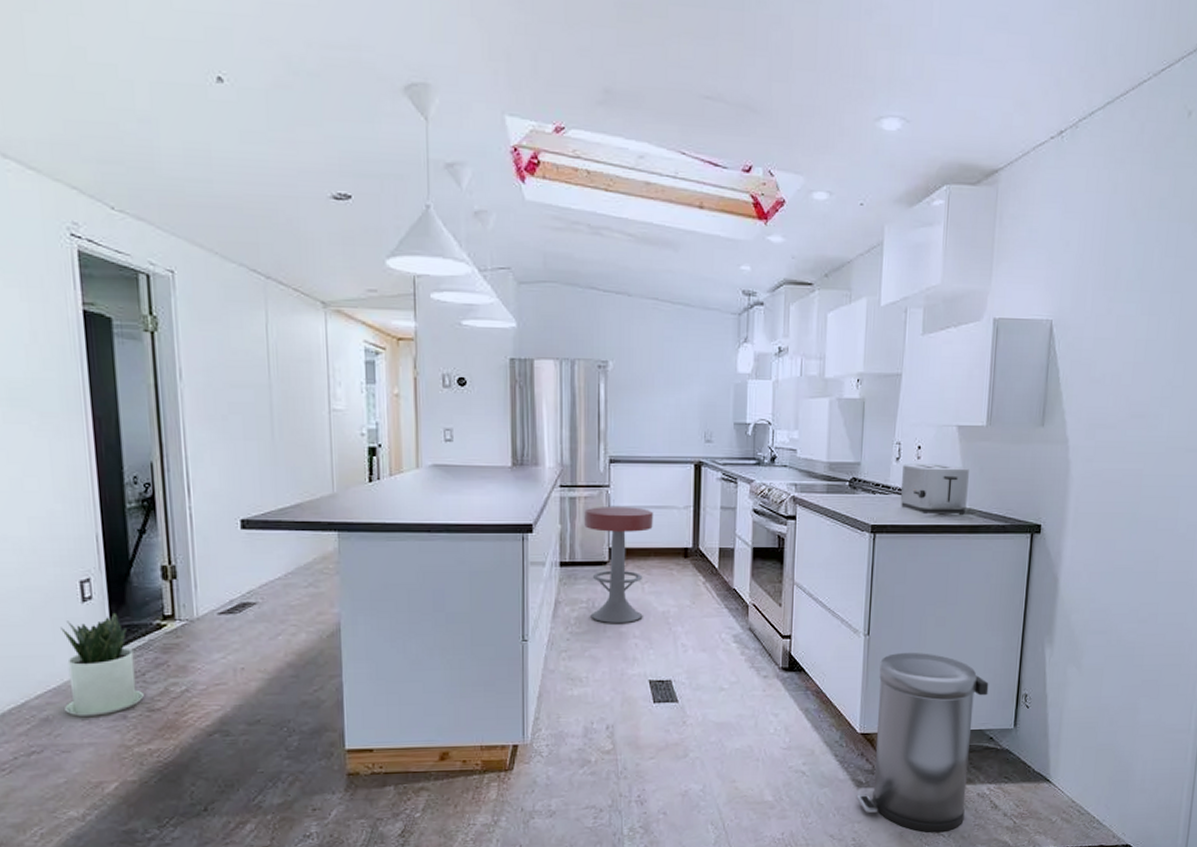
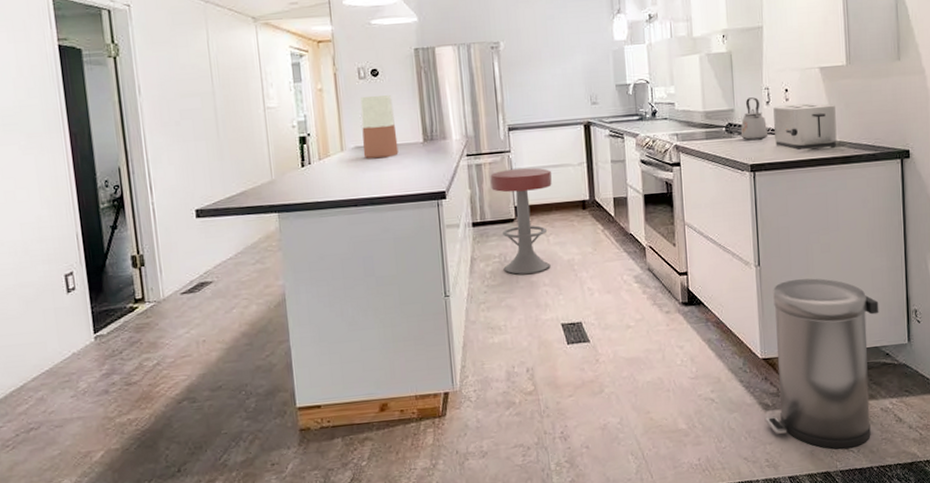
planter: present [61,612,144,717] -> none [50,300,122,395]
vase: none [441,409,483,480] -> present [360,95,399,159]
kettle: none [864,452,895,499] -> present [740,97,769,141]

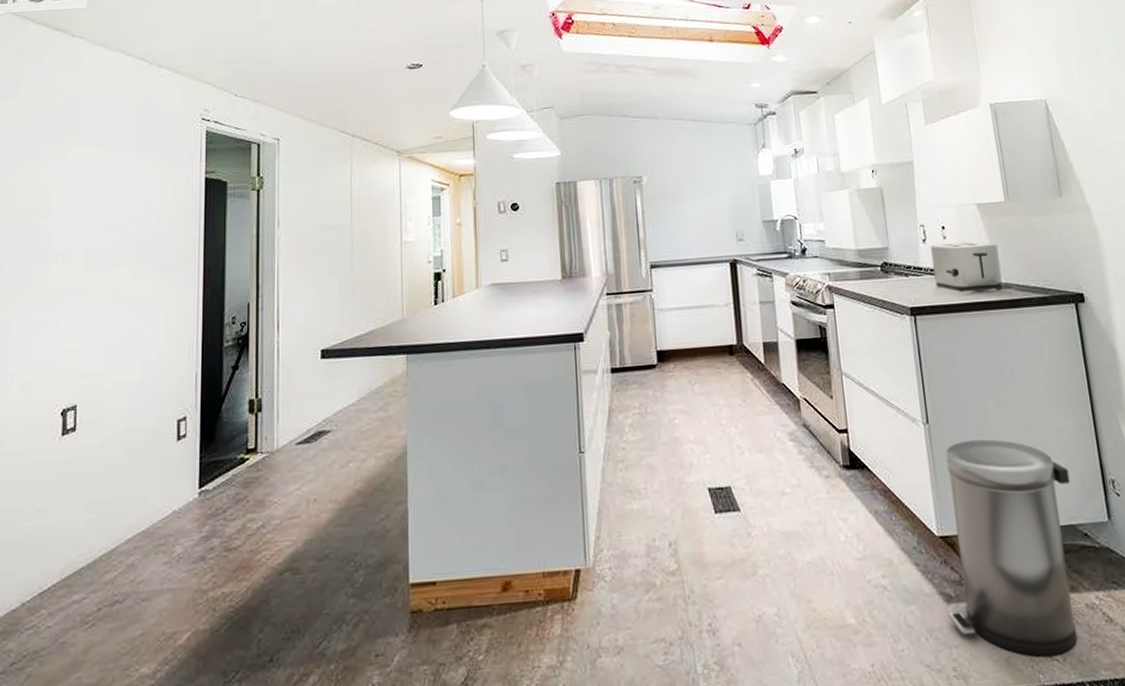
vase: present [360,95,399,159] -> none [498,230,536,297]
bar stool: present [490,168,552,275] -> none [631,308,697,429]
kettle: present [740,97,769,141] -> none [897,235,928,282]

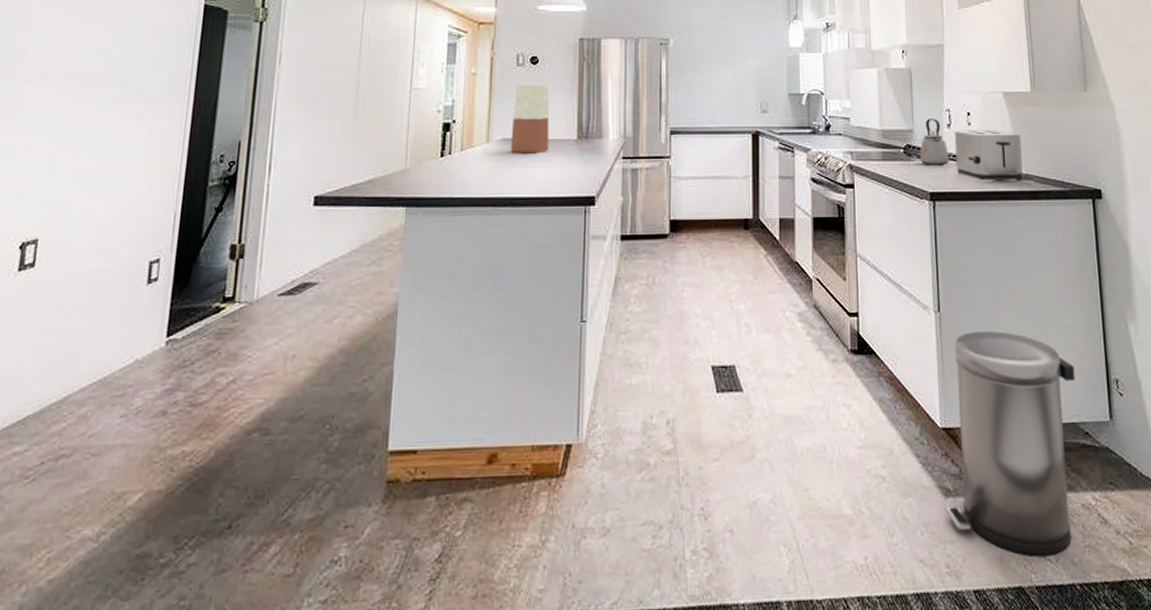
vase: none [498,230,536,297] -> present [510,86,550,154]
kettle: none [897,235,928,282] -> present [919,119,950,166]

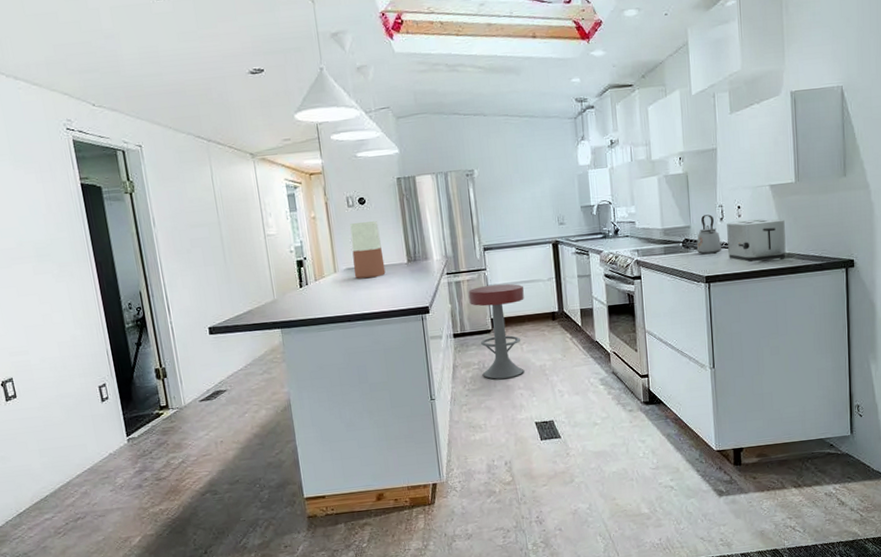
bar stool: none [646,177,713,302] -> present [468,283,525,380]
pedal bin: present [945,331,1076,557] -> none [719,378,824,530]

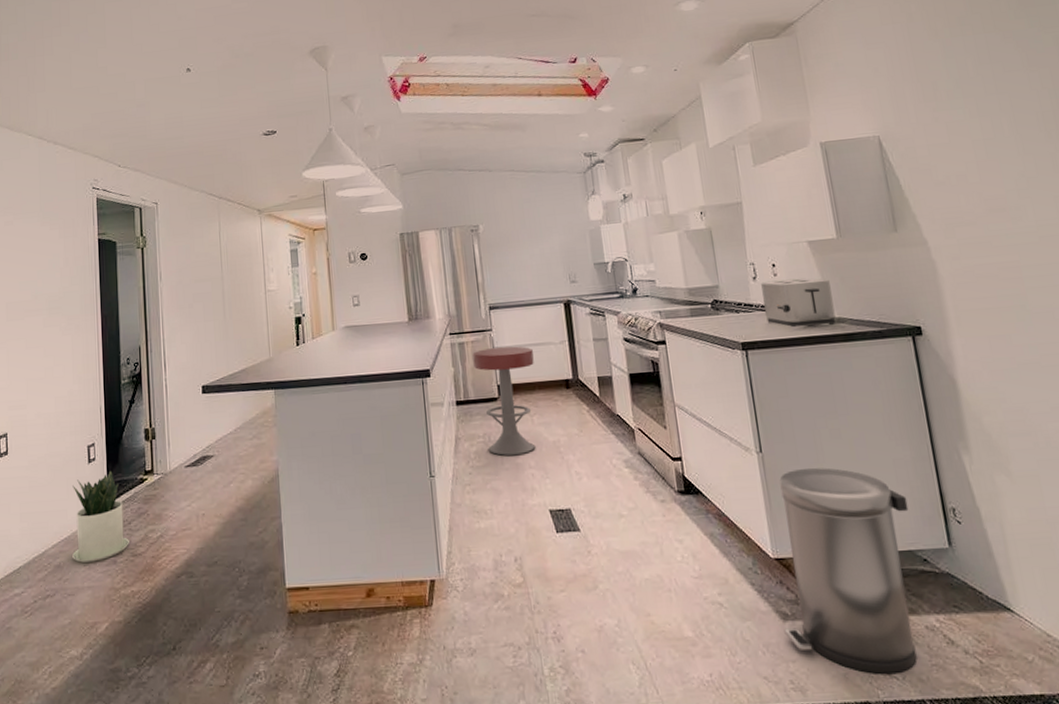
planter: none [89,407,153,489] -> present [72,470,129,563]
vase: present [350,221,386,279] -> none [350,277,385,338]
kettle: present [696,214,722,255] -> none [727,273,759,318]
pedal bin: none [719,378,824,530] -> present [779,468,917,675]

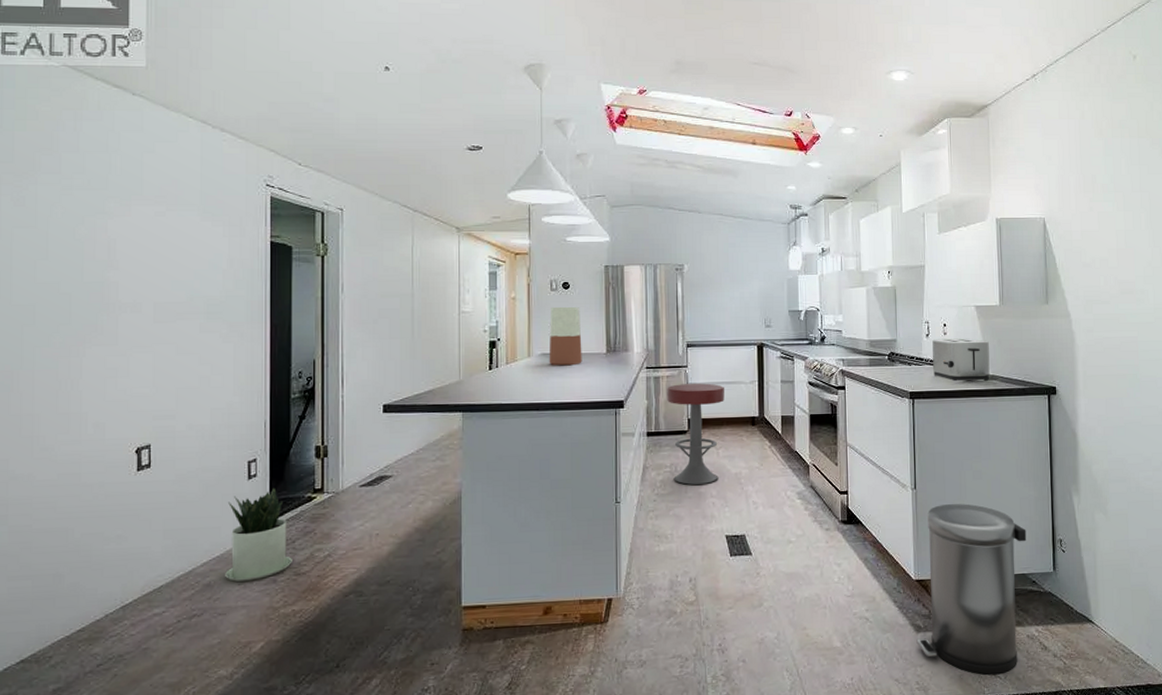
vase: none [350,277,385,338] -> present [549,307,582,366]

